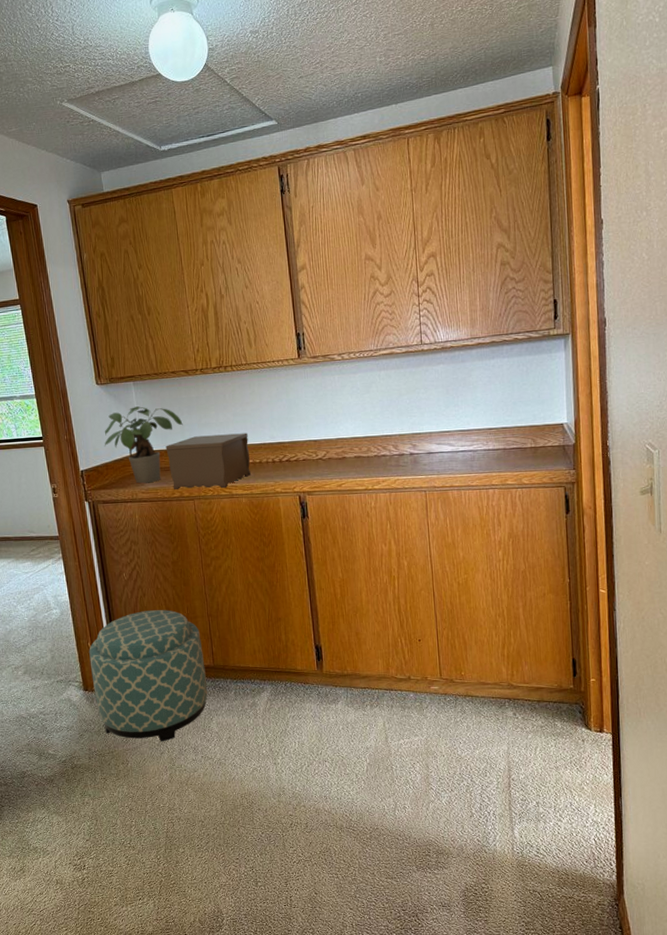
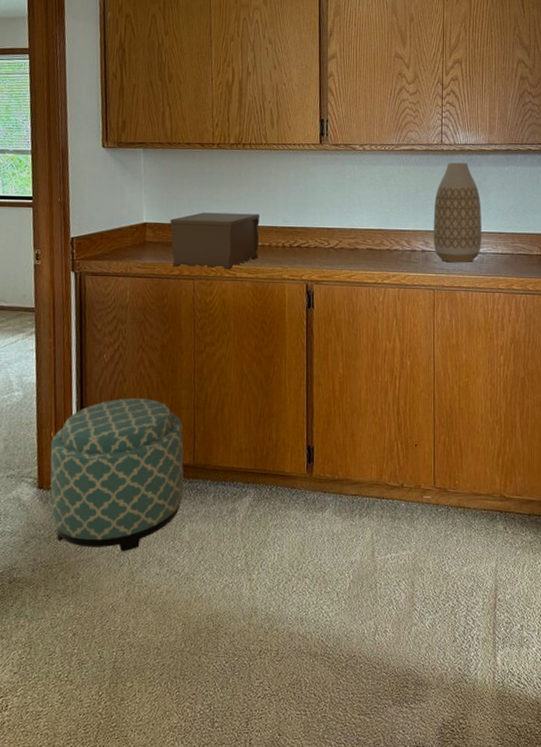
potted plant: present [104,406,183,484] -> none [101,175,192,258]
vase: none [419,360,471,463] -> present [433,162,482,263]

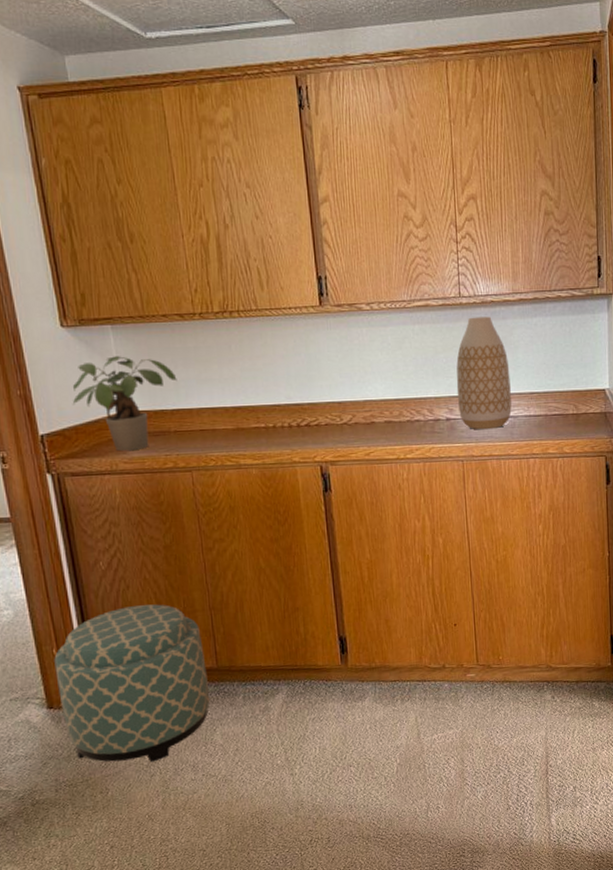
potted plant: none [101,175,192,258] -> present [72,356,177,452]
decorative box: present [170,212,260,270] -> none [155,391,263,459]

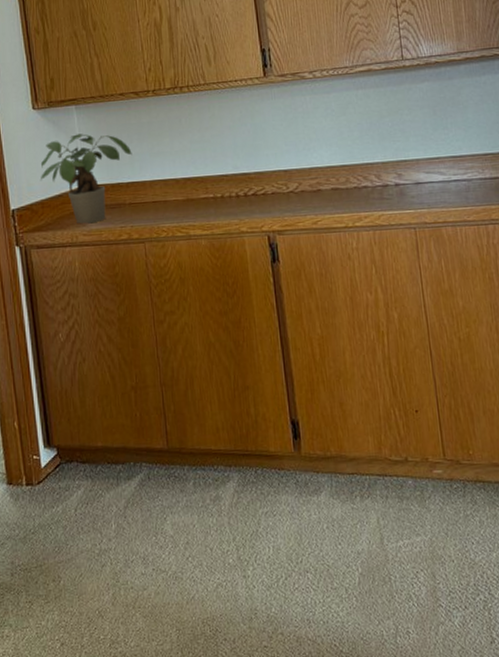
ottoman: present [54,604,210,763] -> none [15,378,161,551]
vase: present [456,316,512,430] -> none [402,77,465,195]

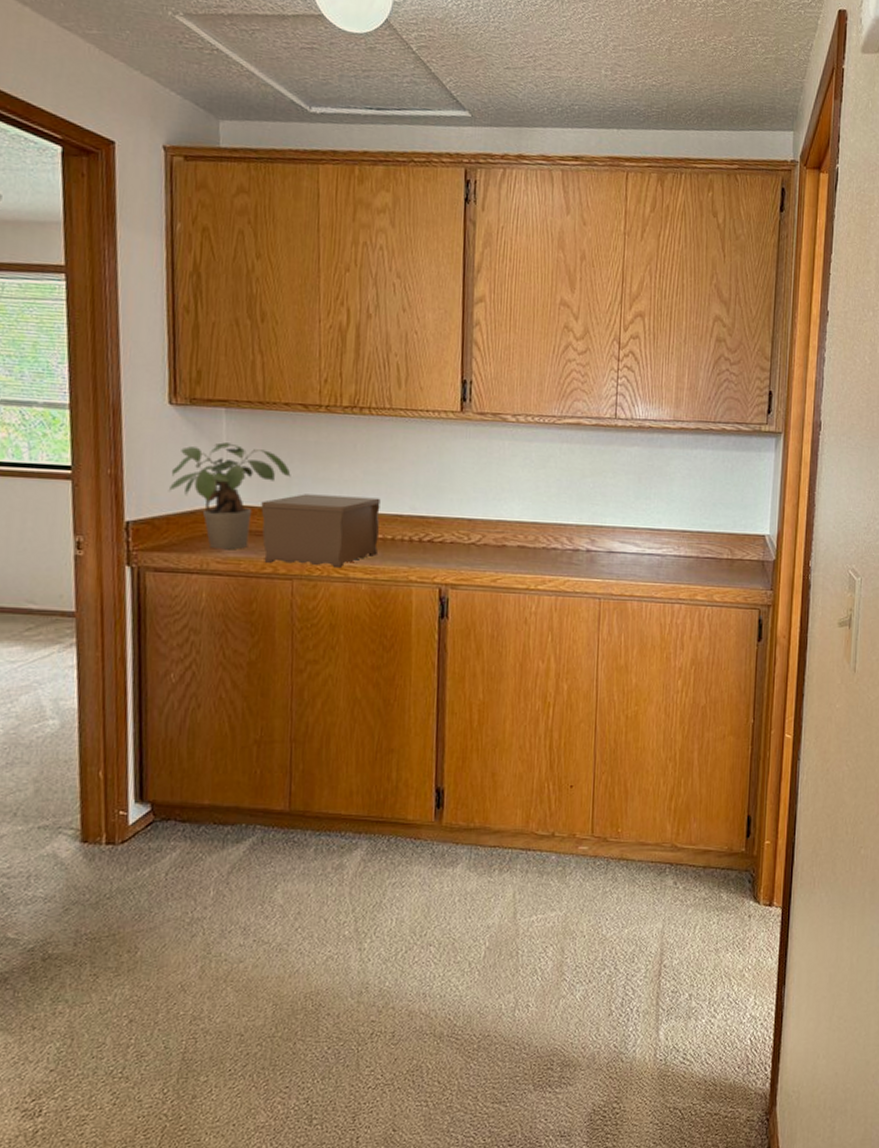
decorative box: none [112,162,212,231] -> present [261,494,381,569]

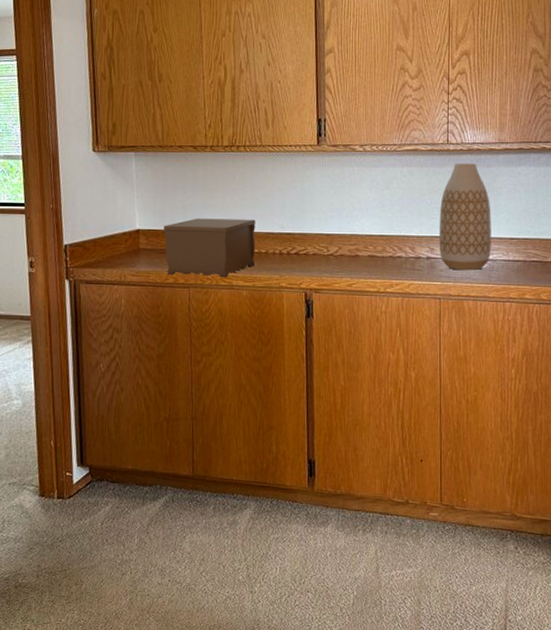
potted plant: present [168,442,291,550] -> none [94,180,185,265]
vase: none [601,441,662,567] -> present [438,163,491,271]

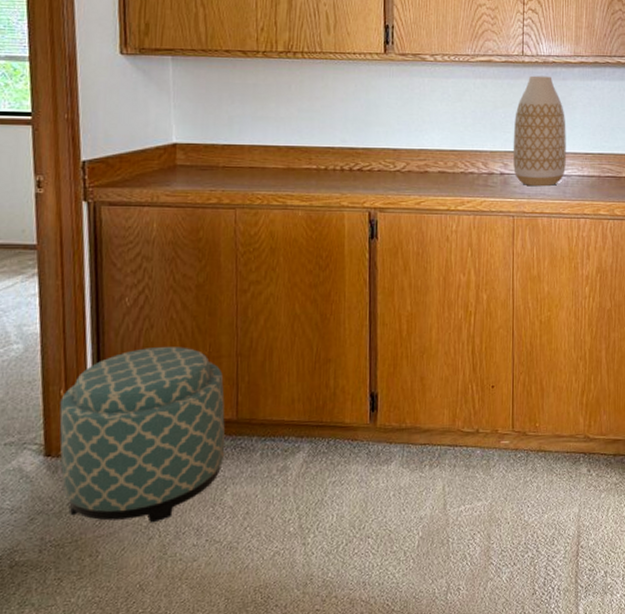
ottoman: none [50,408,184,561] -> present [59,347,225,523]
decorative box: present [163,218,256,278] -> none [205,131,314,197]

